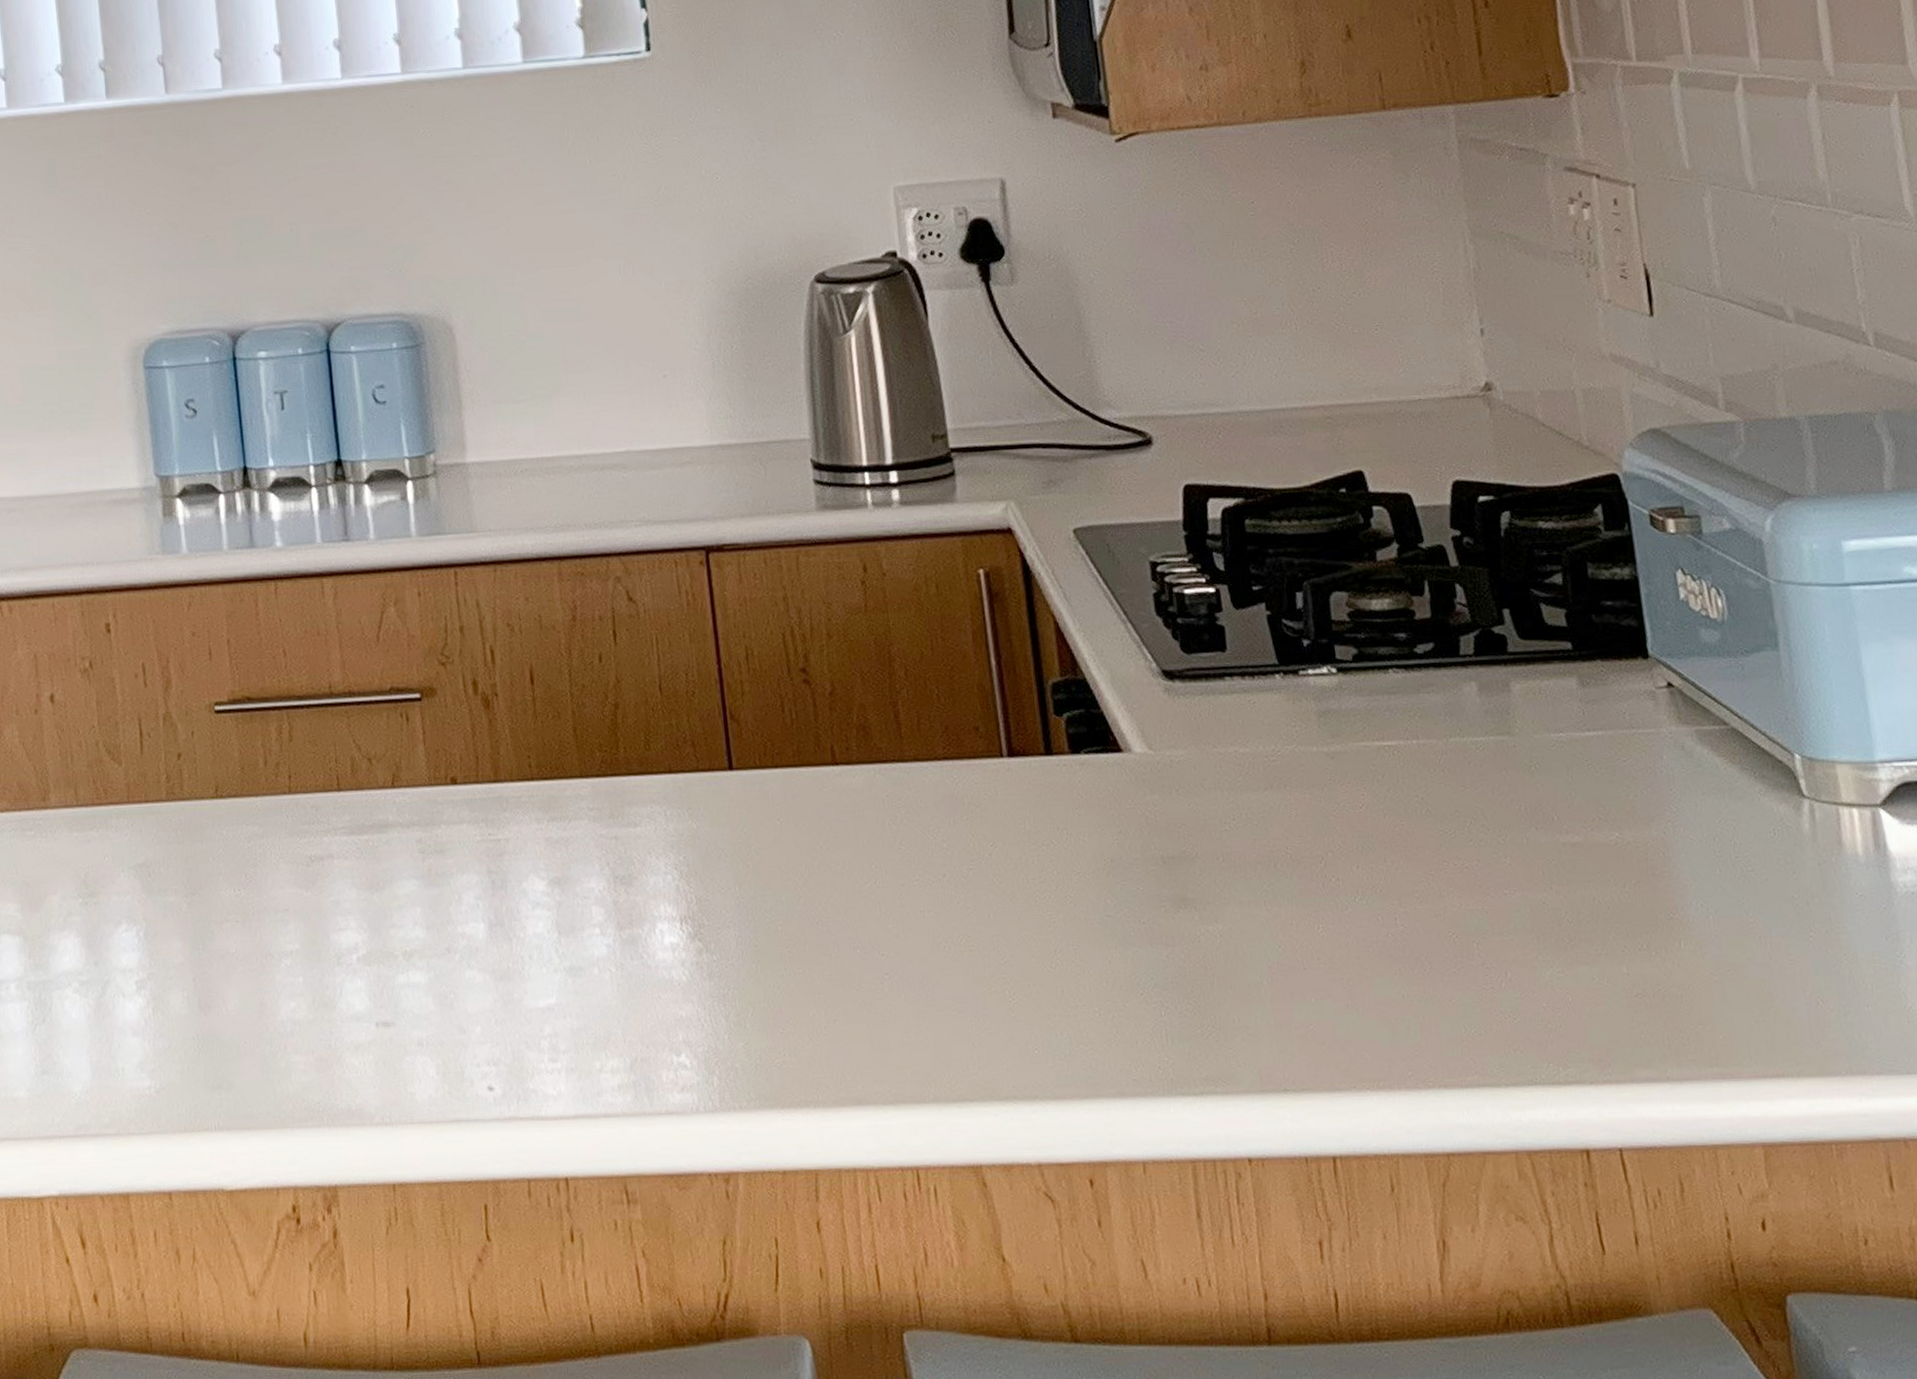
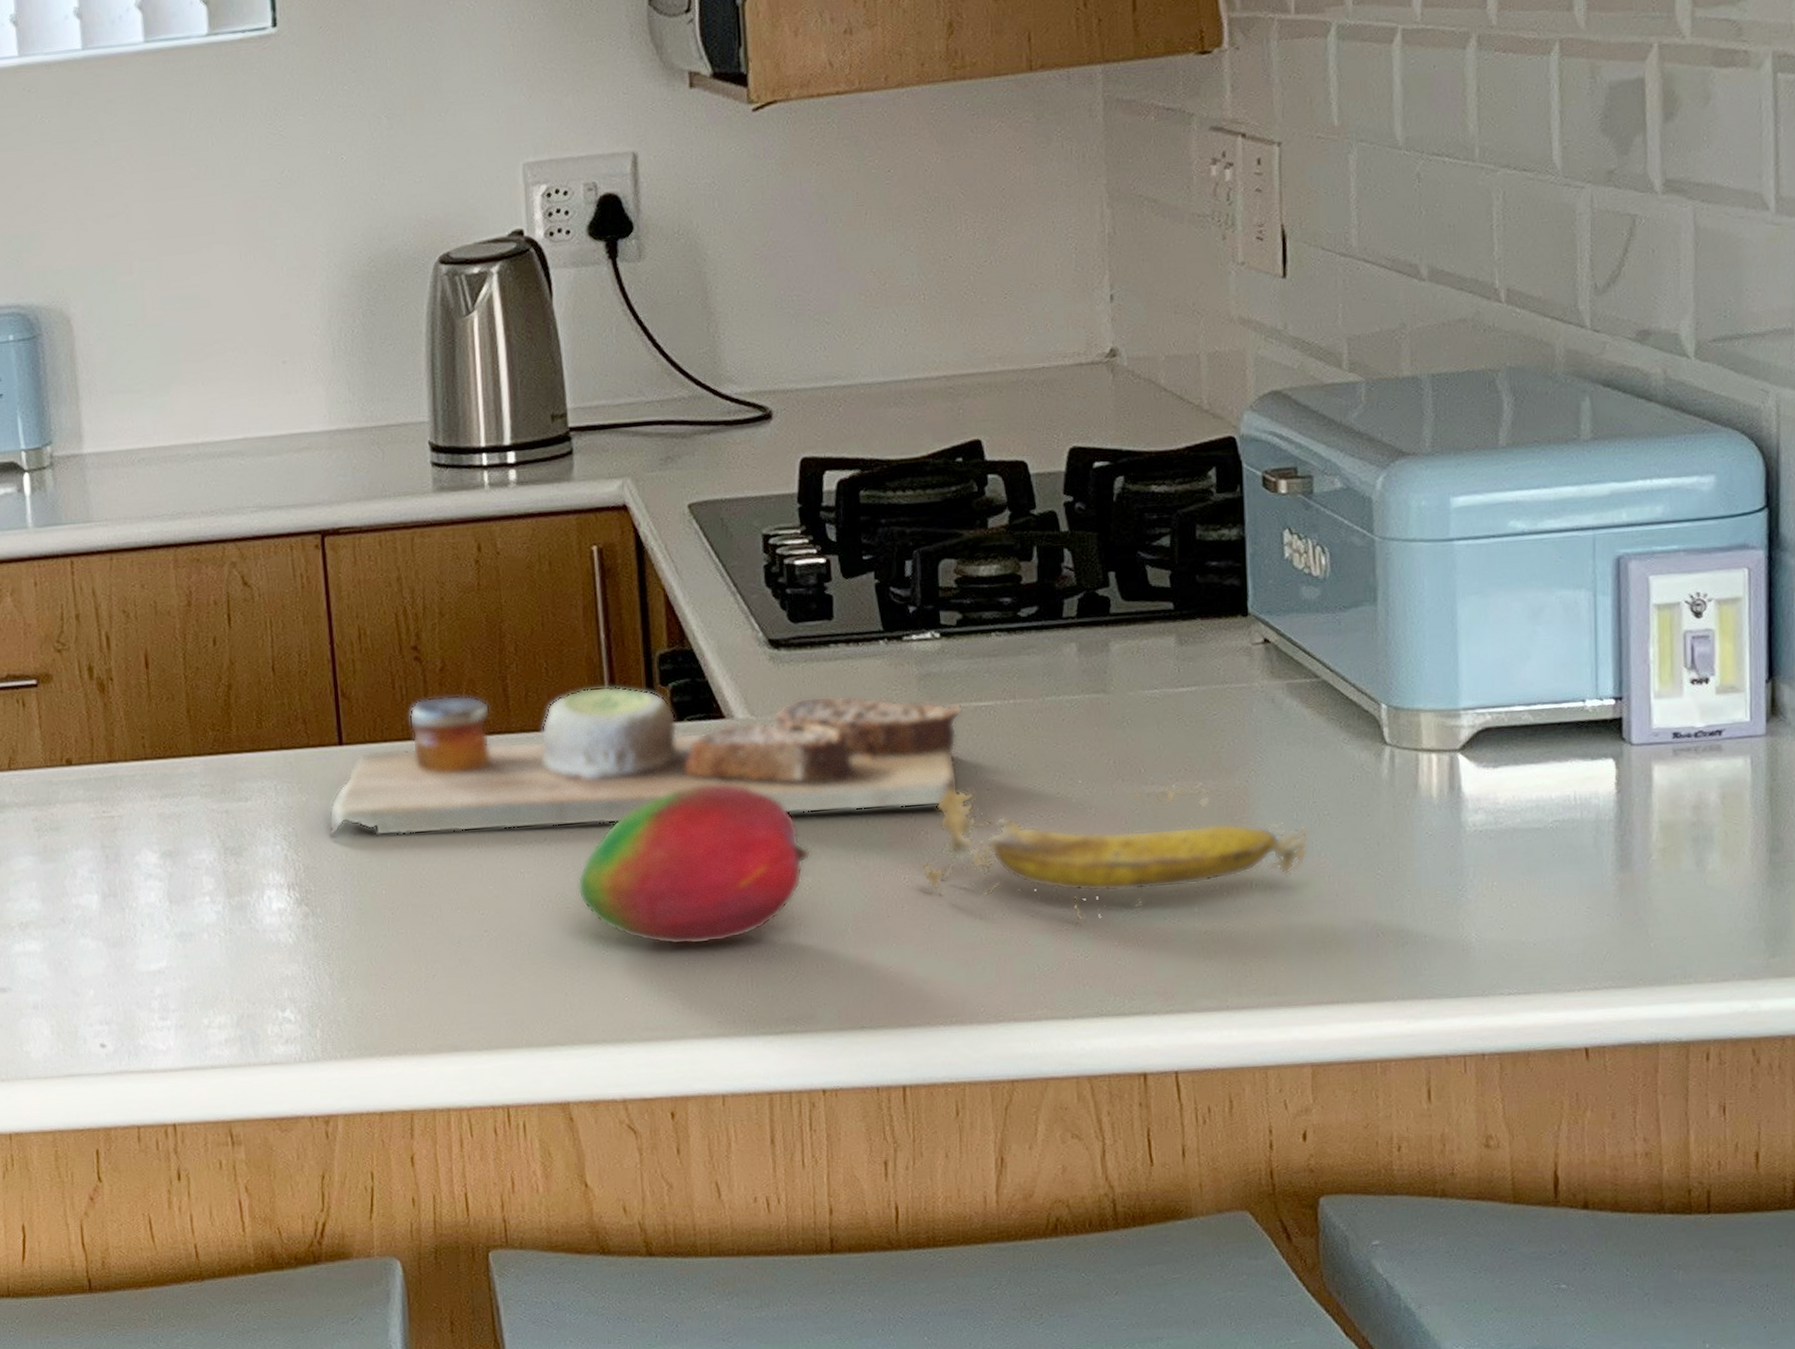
cutting board: none [720,715,1367,868] -> present [328,686,964,836]
fruit: none [979,821,1220,994] -> present [577,784,812,945]
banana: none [1335,827,1736,981] -> present [922,780,1309,923]

